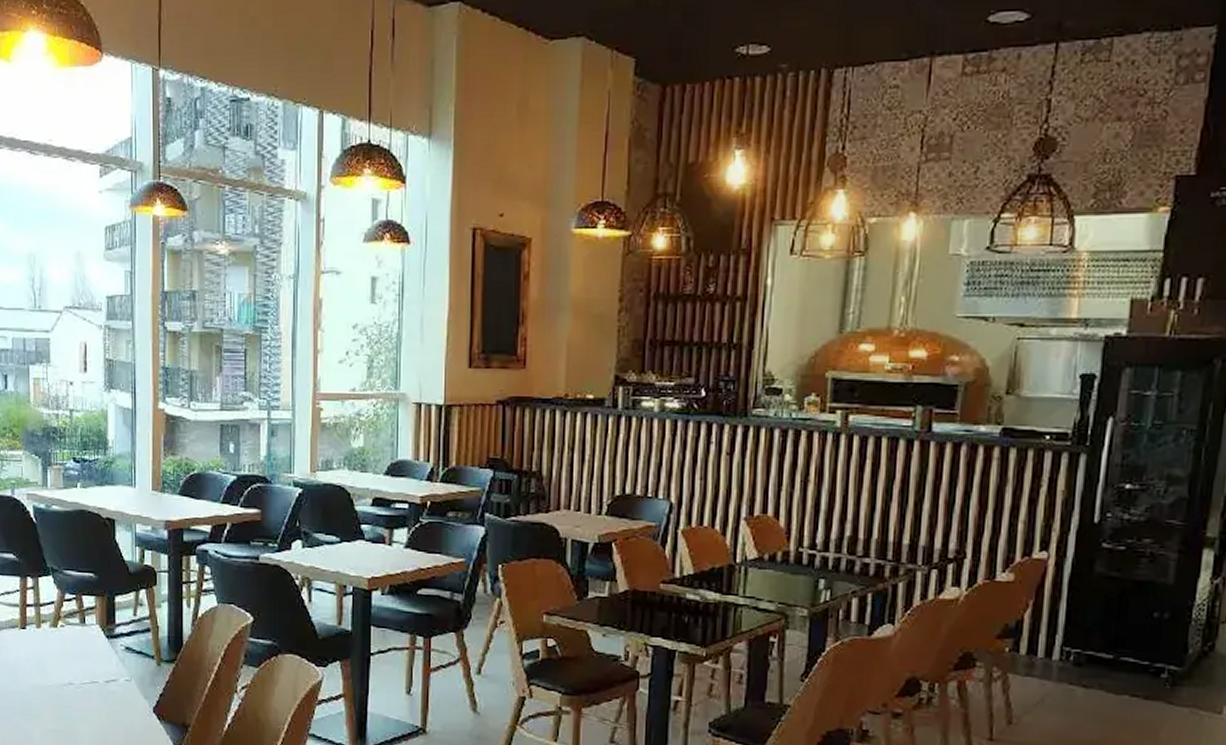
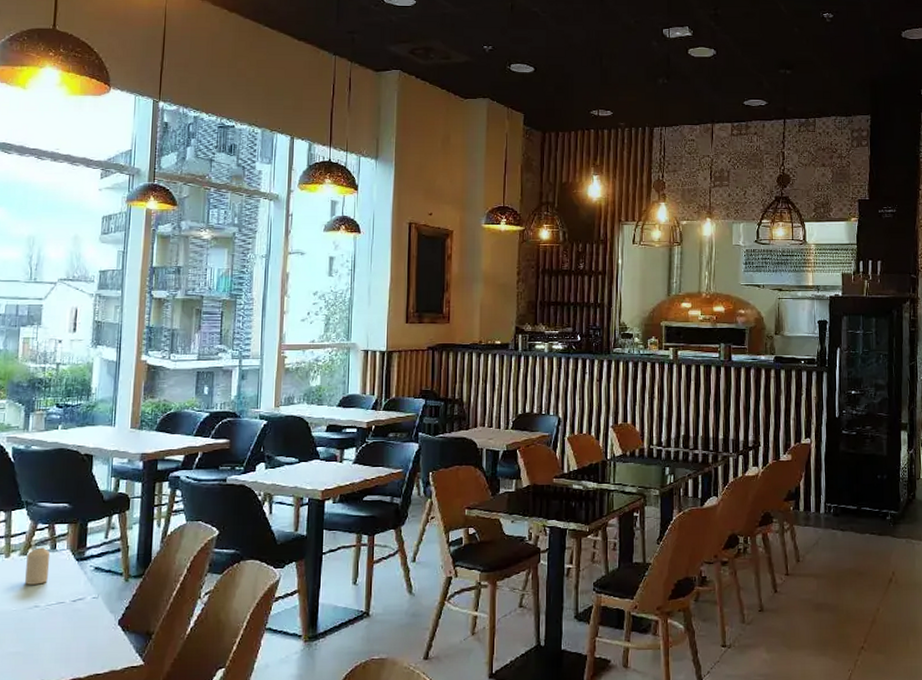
candle: none [57,620,81,660] -> present [25,547,51,585]

